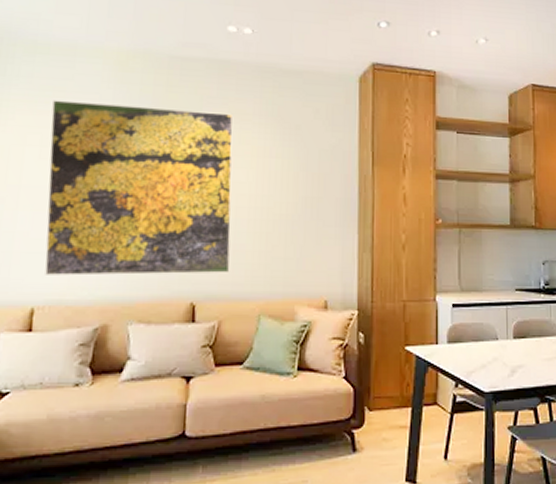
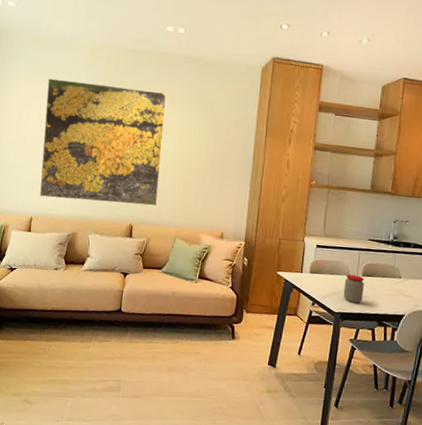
jar: none [492,338,518,376] -> present [343,274,365,303]

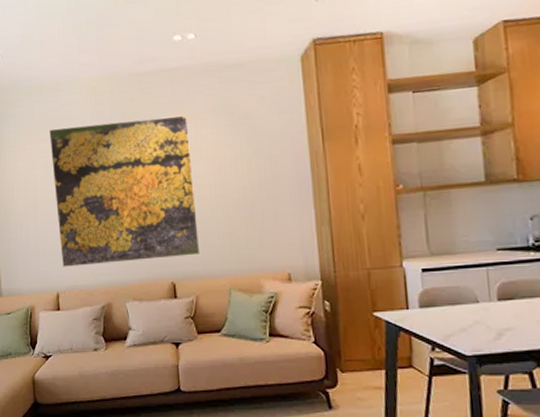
jar: present [343,274,365,303] -> none [472,301,506,339]

